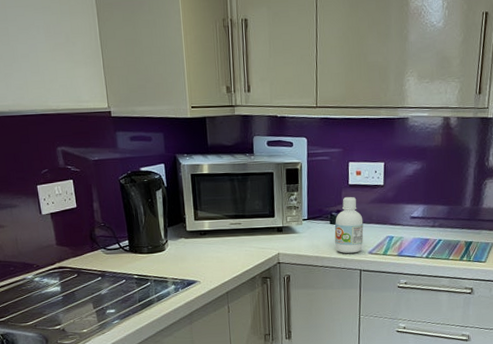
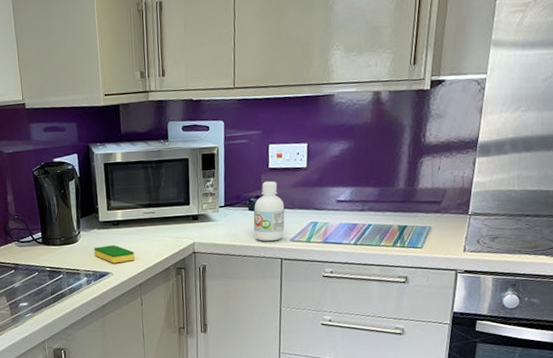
dish sponge: none [181,254,222,272] -> present [94,245,135,264]

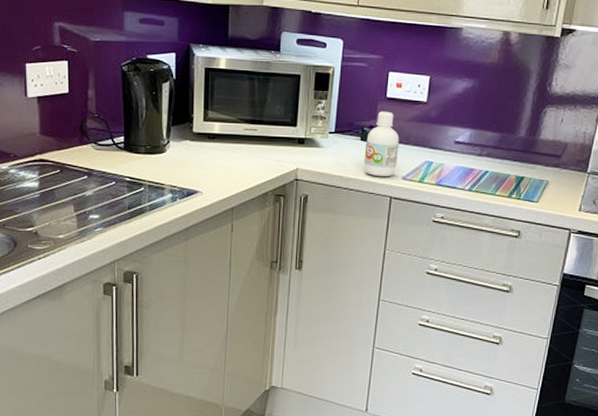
dish sponge: present [94,245,135,264] -> none [183,160,230,182]

